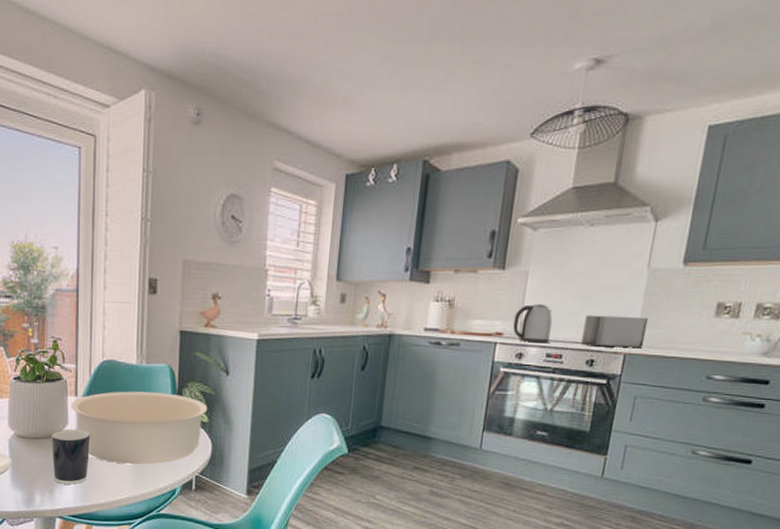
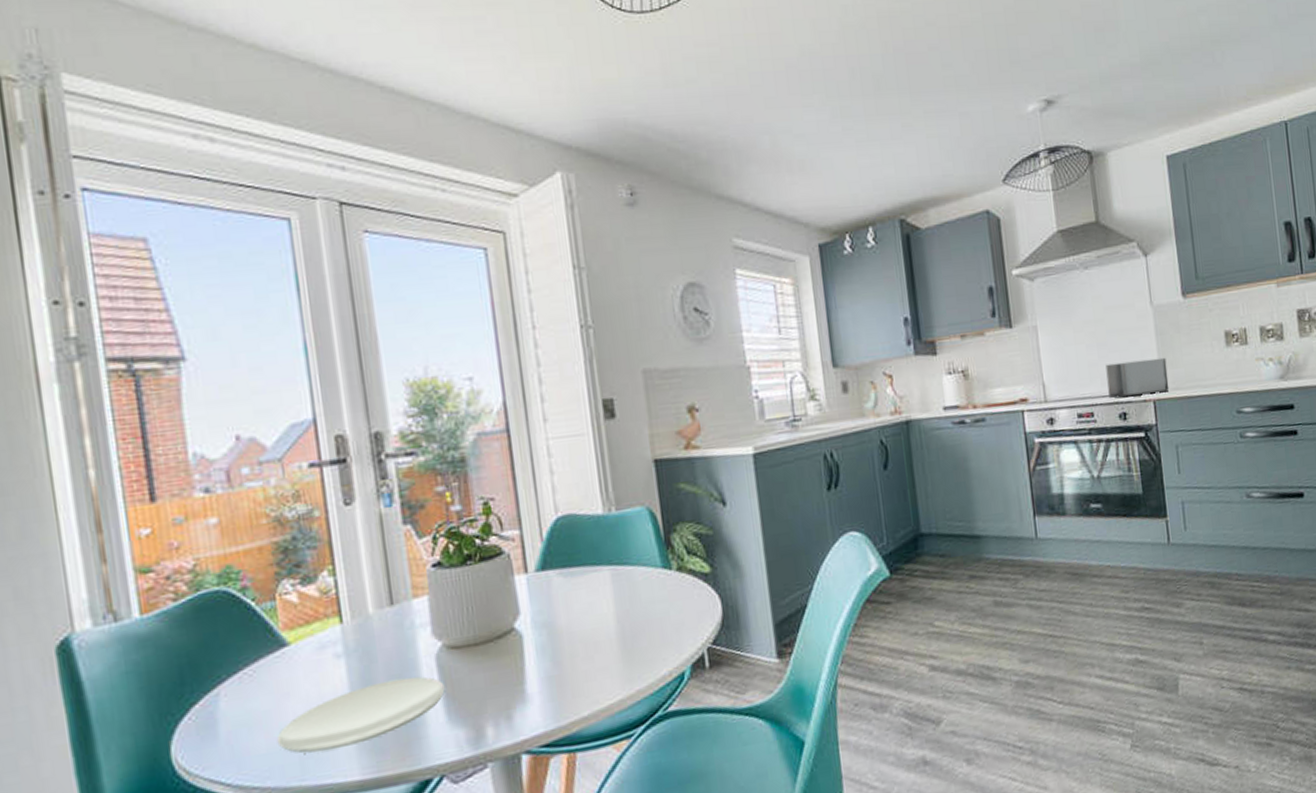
mug: present [50,429,91,485] -> none [497,618,559,703]
bowl: present [71,391,208,465] -> none [520,543,708,656]
kettle: present [513,303,553,343] -> none [1035,359,1077,405]

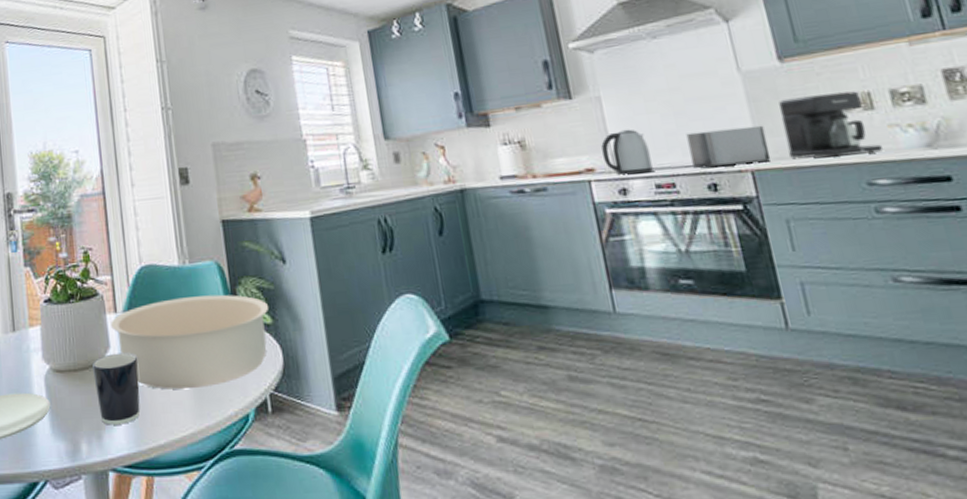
mug: none [497,618,559,703] -> present [91,352,141,425]
bowl: none [520,543,708,656] -> present [111,294,270,390]
kettle: none [1035,359,1077,405] -> present [601,129,654,176]
coffee maker: none [1179,327,1251,389] -> present [779,91,884,159]

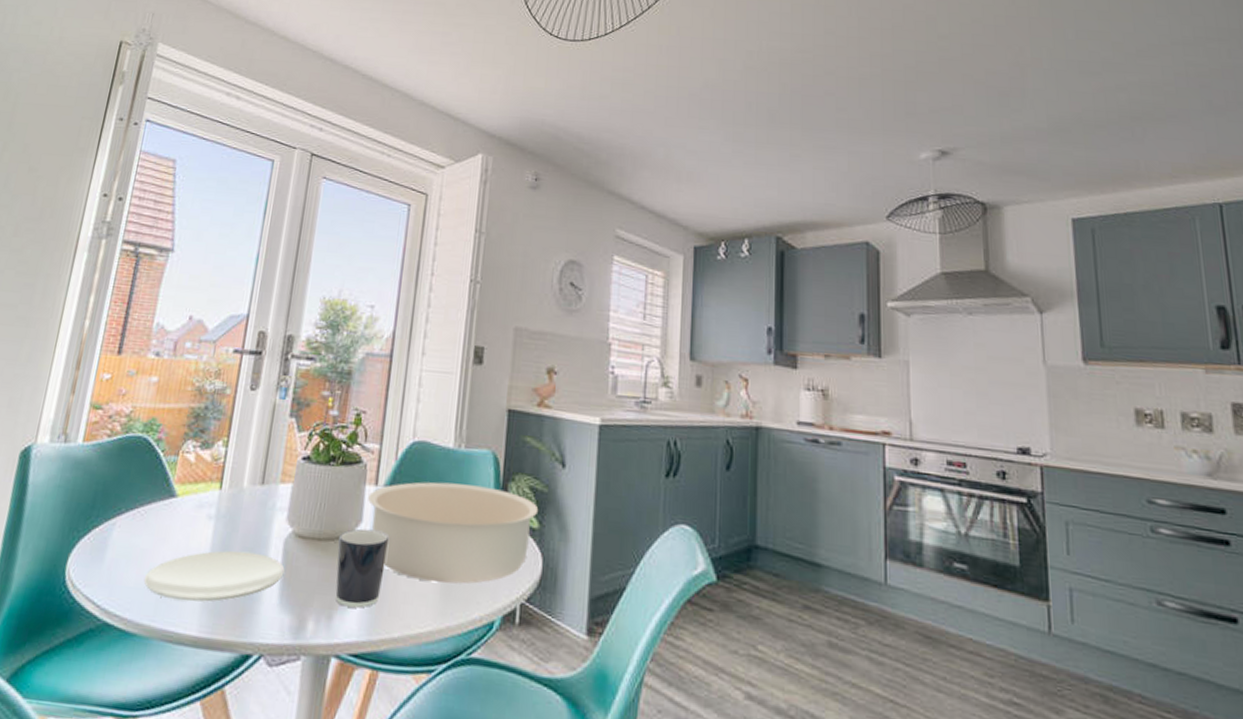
kettle: present [601,129,654,176] -> none [902,399,947,448]
toaster: present [686,125,771,168] -> none [984,415,1061,460]
coffee maker: present [779,91,884,159] -> none [1076,400,1168,472]

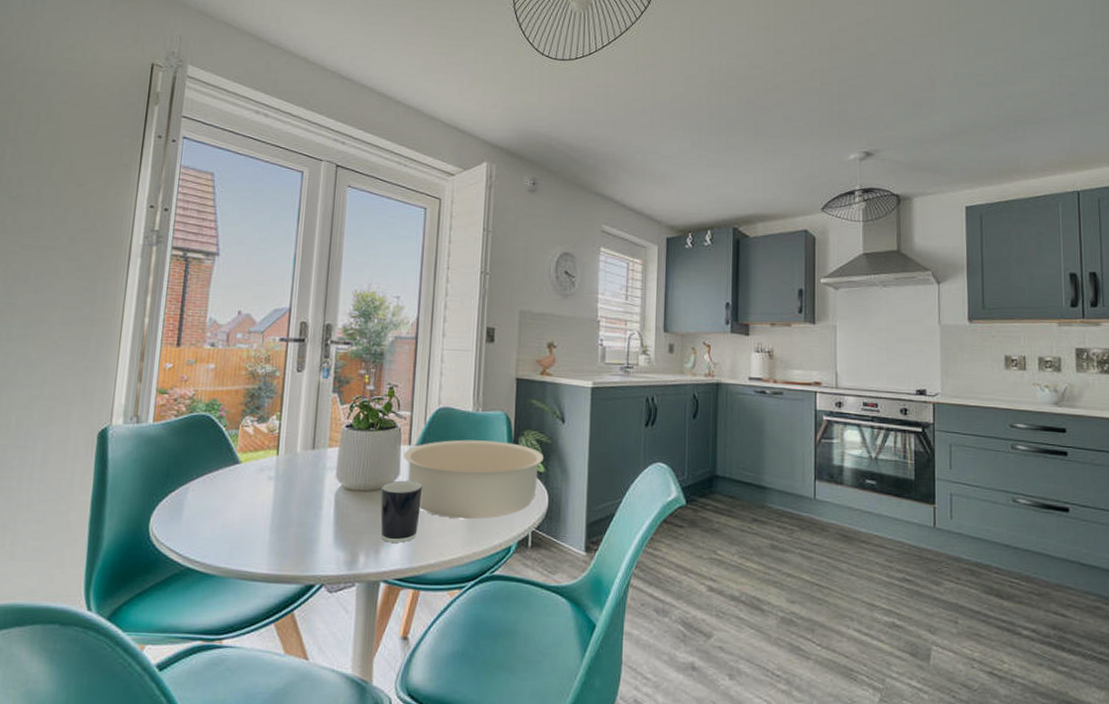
plate: present [143,550,285,603] -> none [218,504,337,547]

